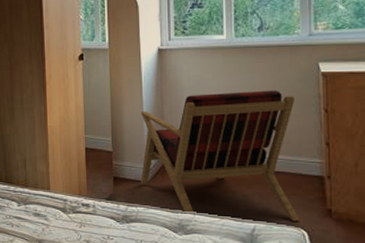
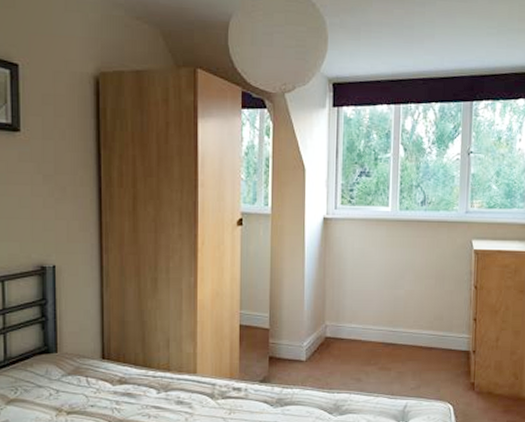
armchair: present [140,90,300,221] -> none [297,265,449,396]

